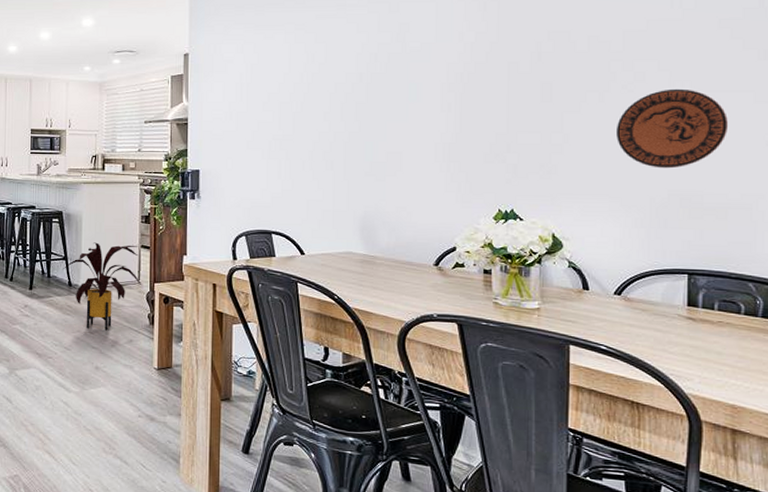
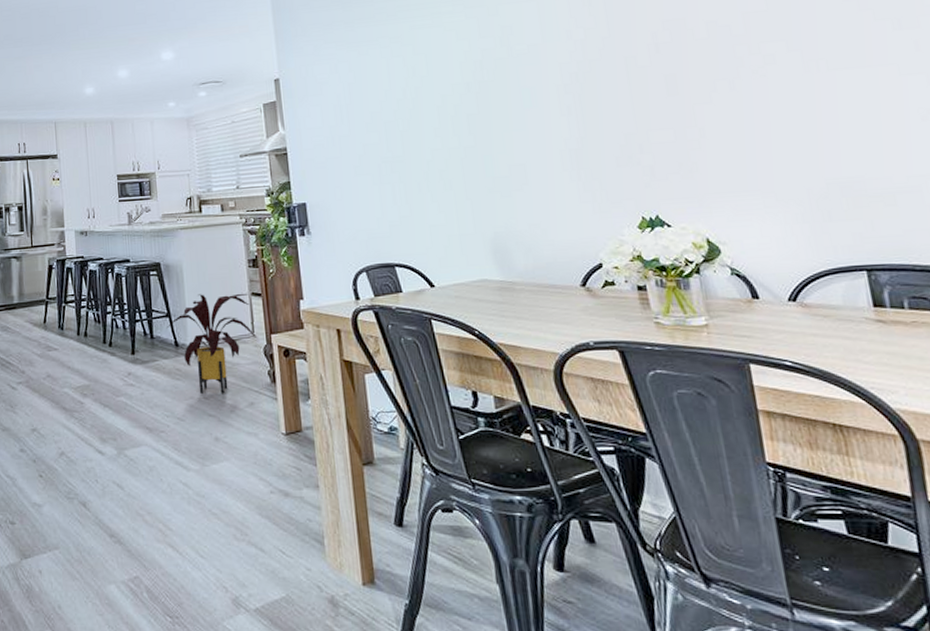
decorative plate: present [617,88,728,169] -> none [754,68,877,156]

